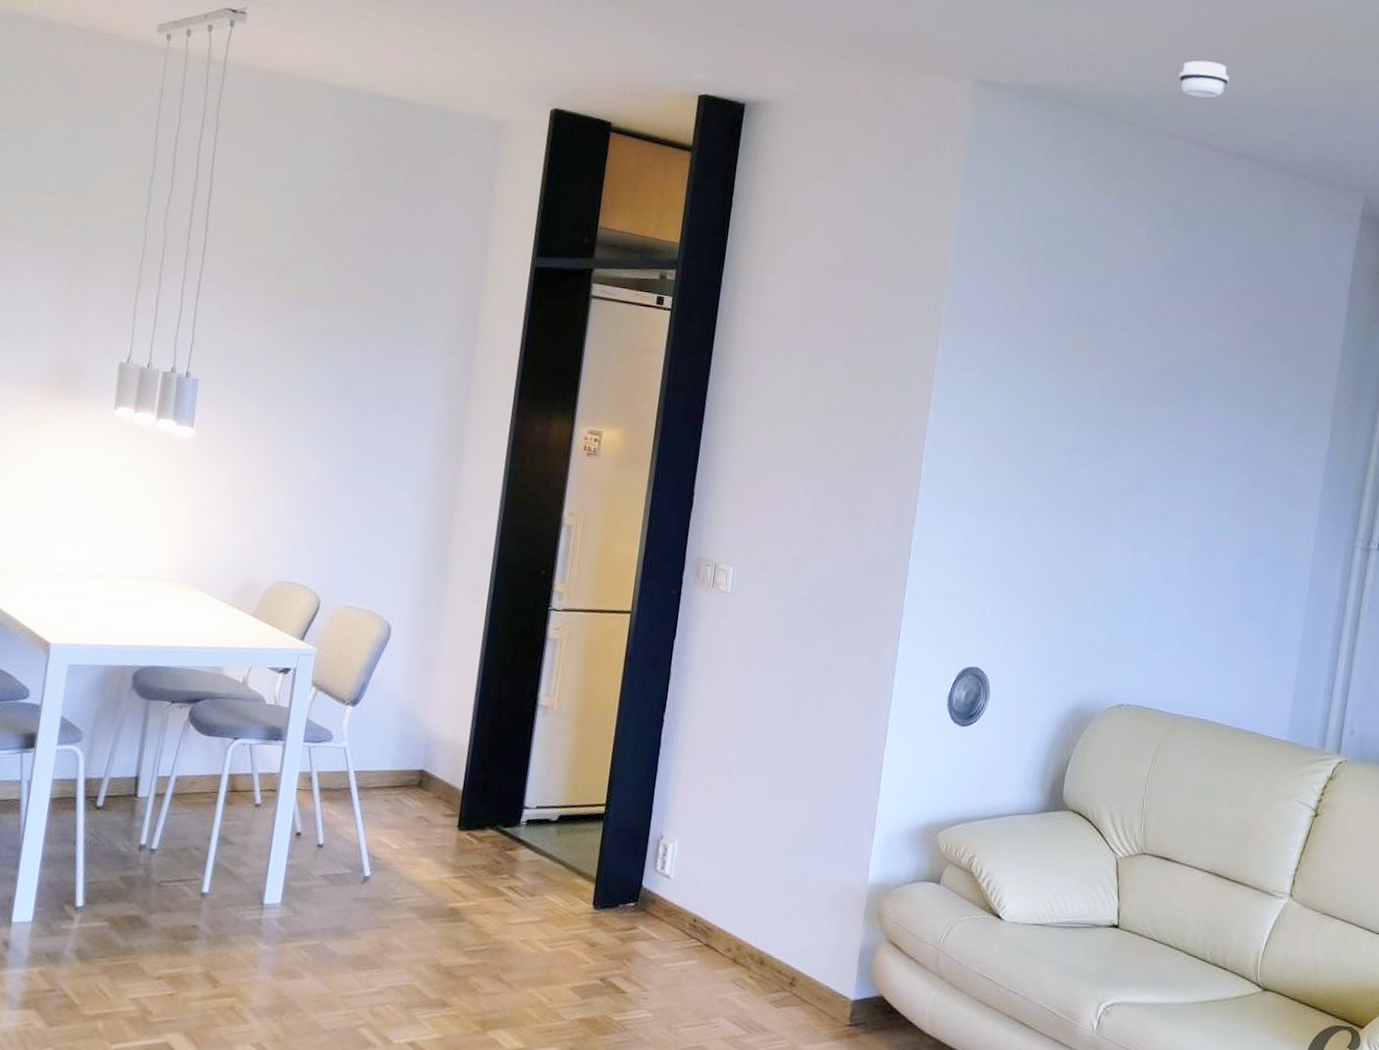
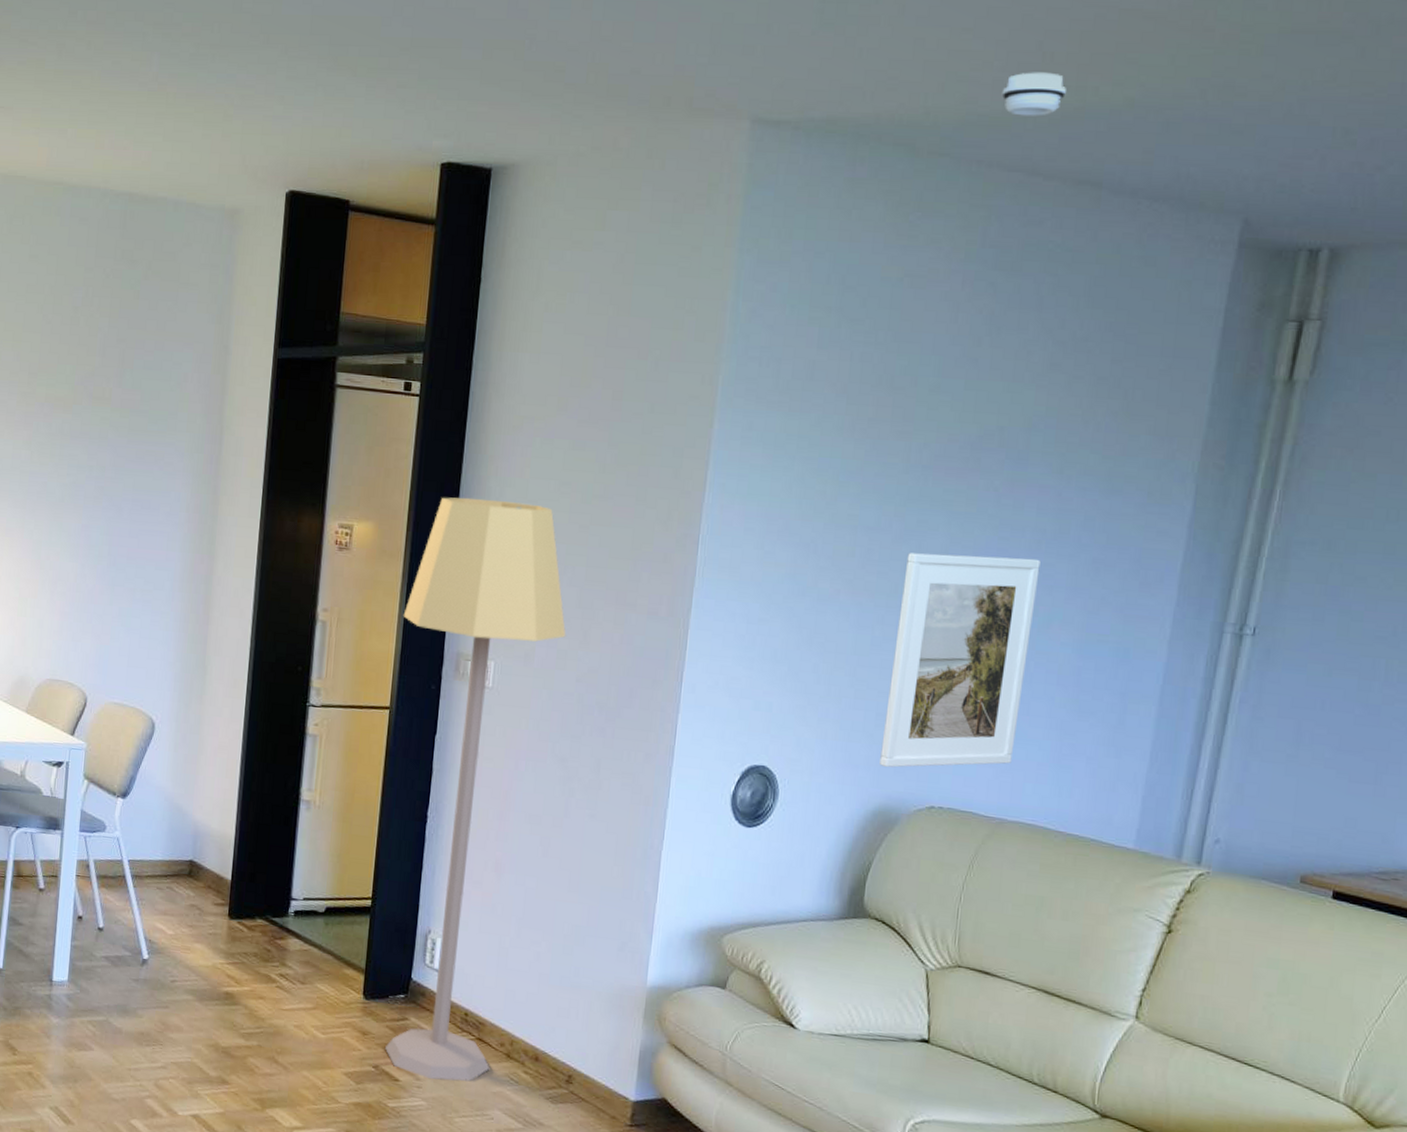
lamp: none [612,407,801,990] -> present [384,497,566,1082]
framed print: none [1077,471,1211,668] -> present [880,553,1041,768]

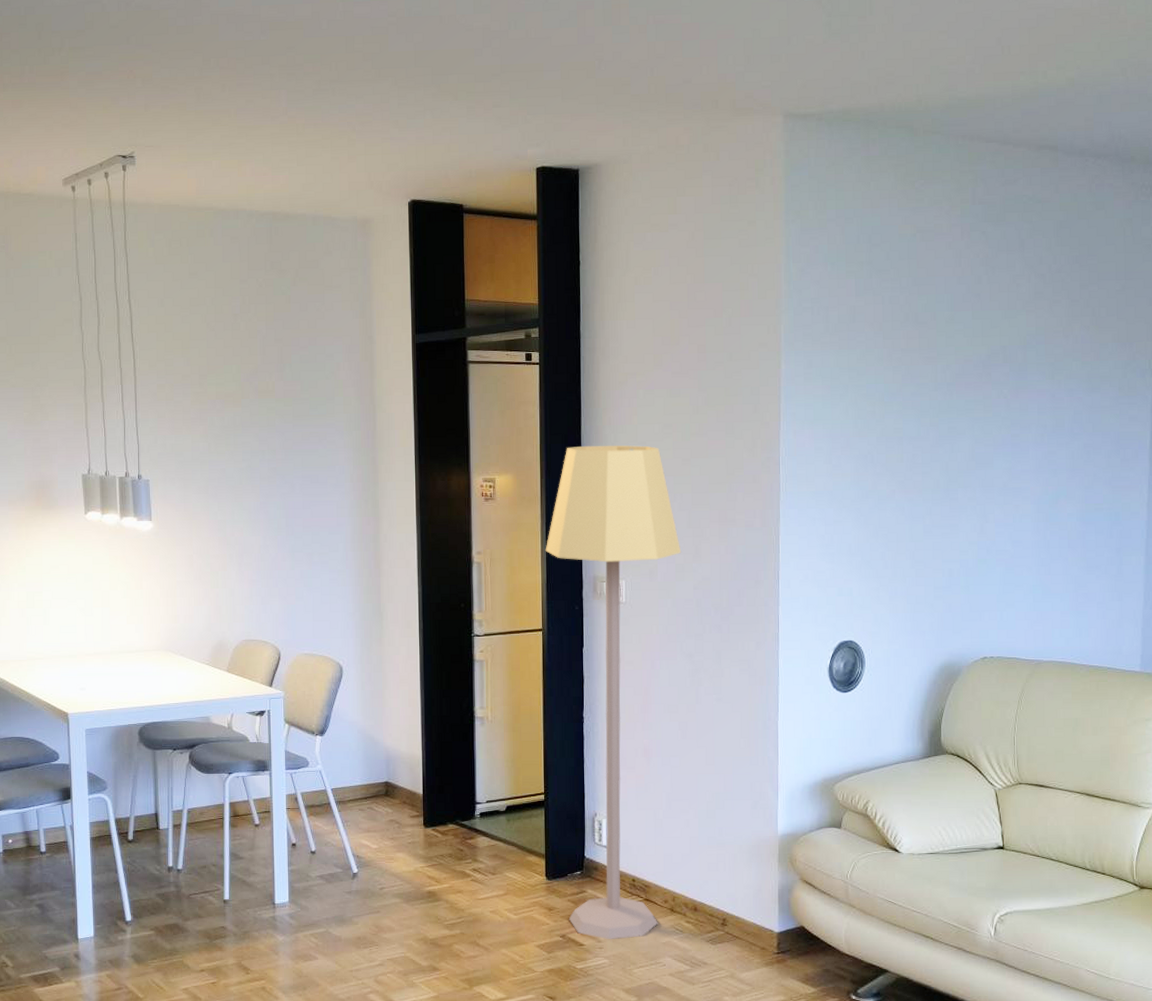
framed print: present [880,553,1041,768] -> none [941,449,1045,629]
smoke detector: present [1001,72,1066,116] -> none [974,62,1022,98]

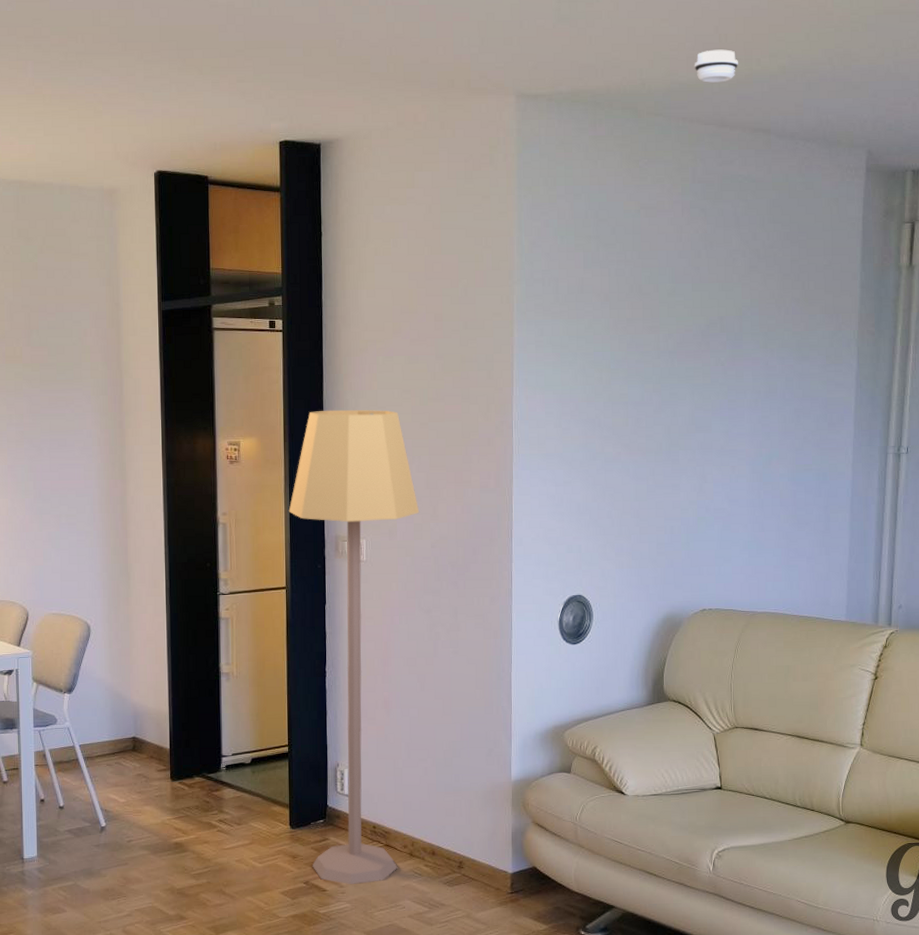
smoke detector: none [974,62,1022,98] -> present [694,49,738,83]

